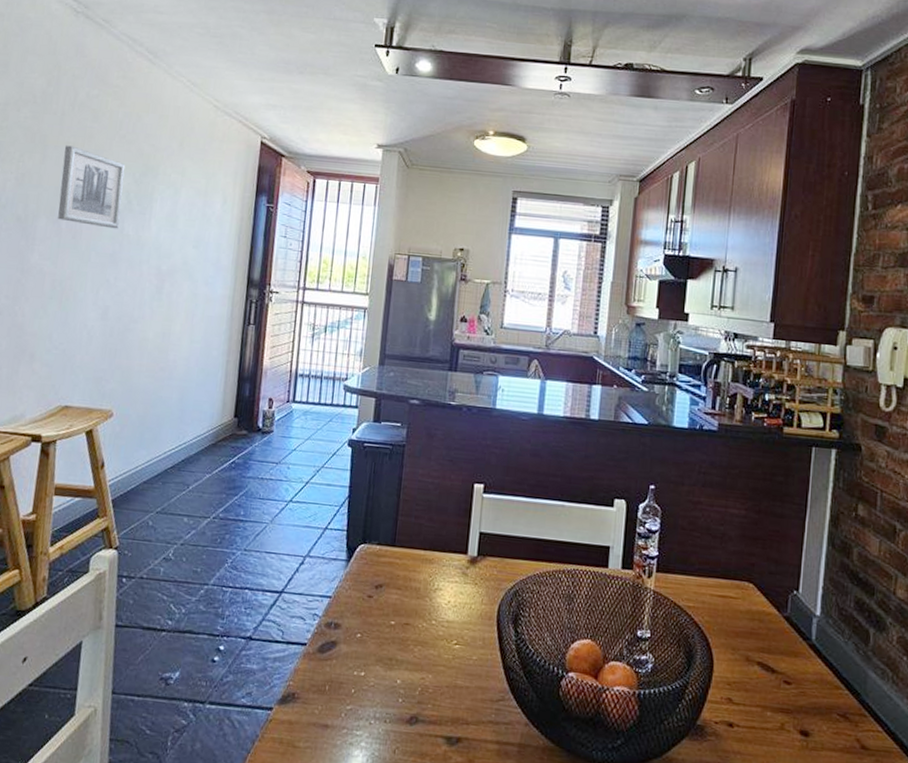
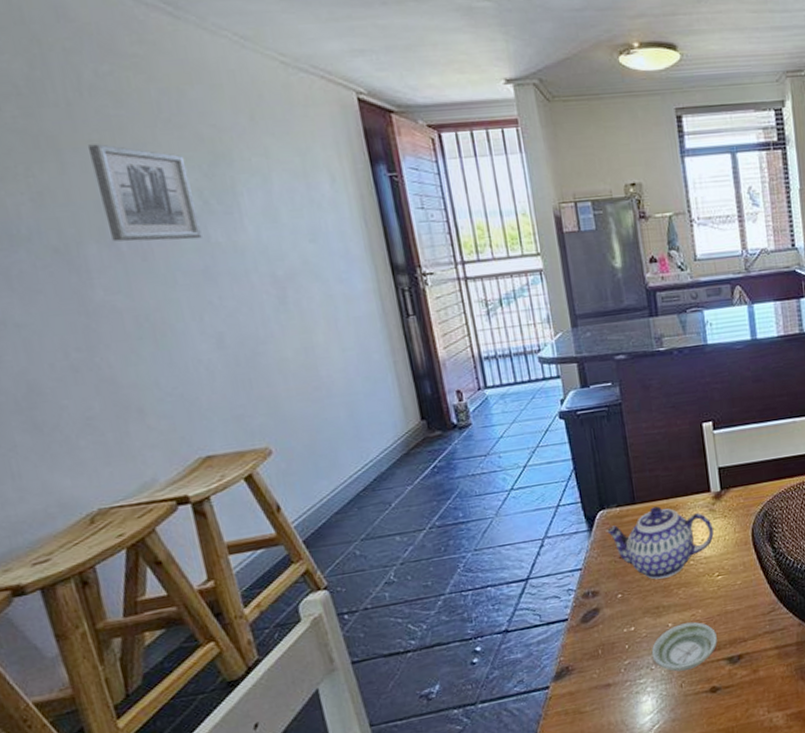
teapot: none [362,554,462,631] -> present [605,506,714,580]
saucer: none [373,684,441,737] -> present [651,622,717,672]

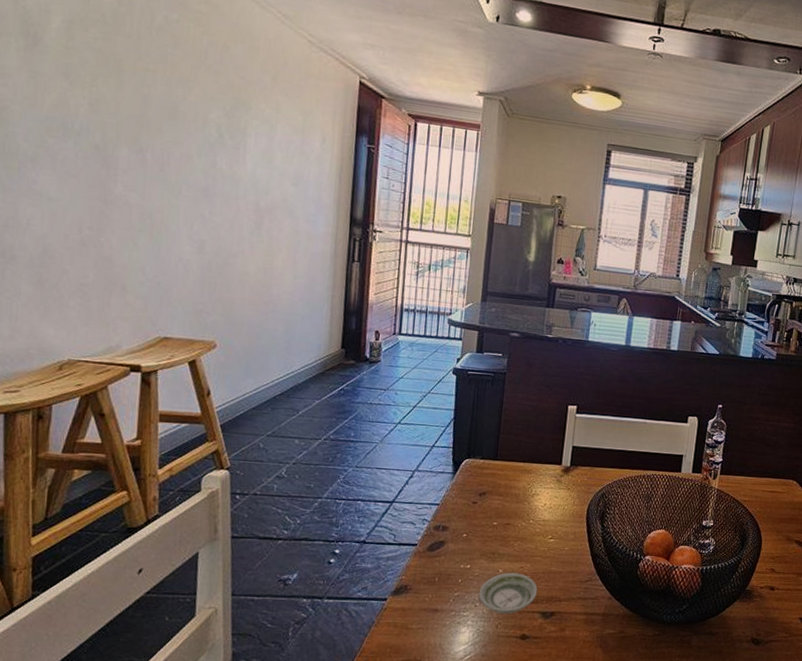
wall art: present [88,144,202,242] -> none [141,72,214,163]
teapot: present [605,506,714,580] -> none [467,466,557,530]

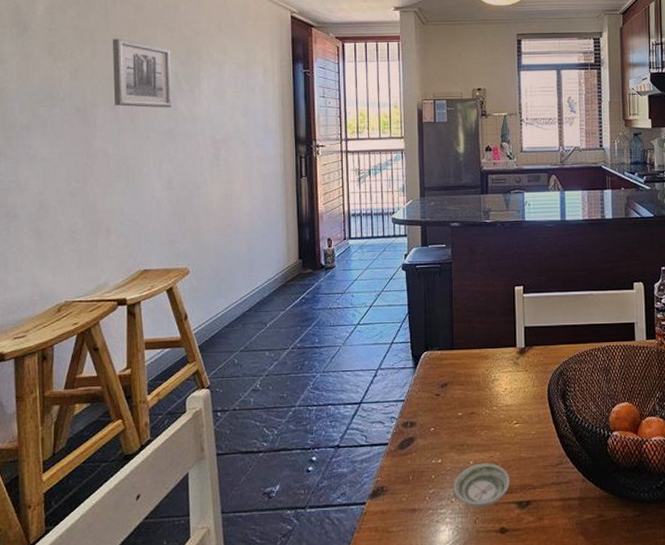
wall art: none [141,72,214,163] -> present [113,38,172,108]

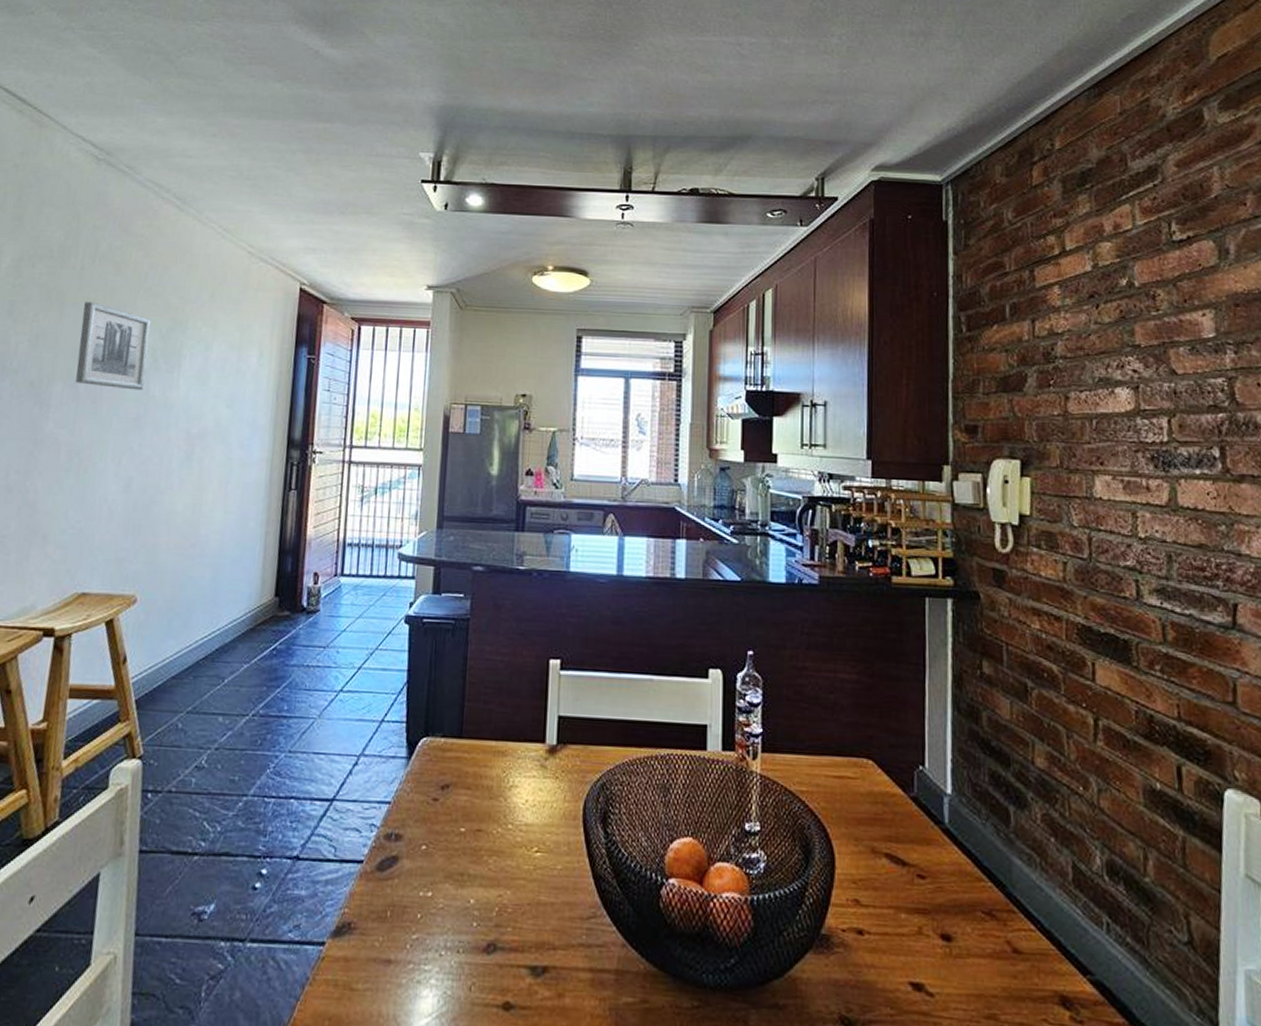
saucer: present [453,463,510,507] -> none [444,903,522,969]

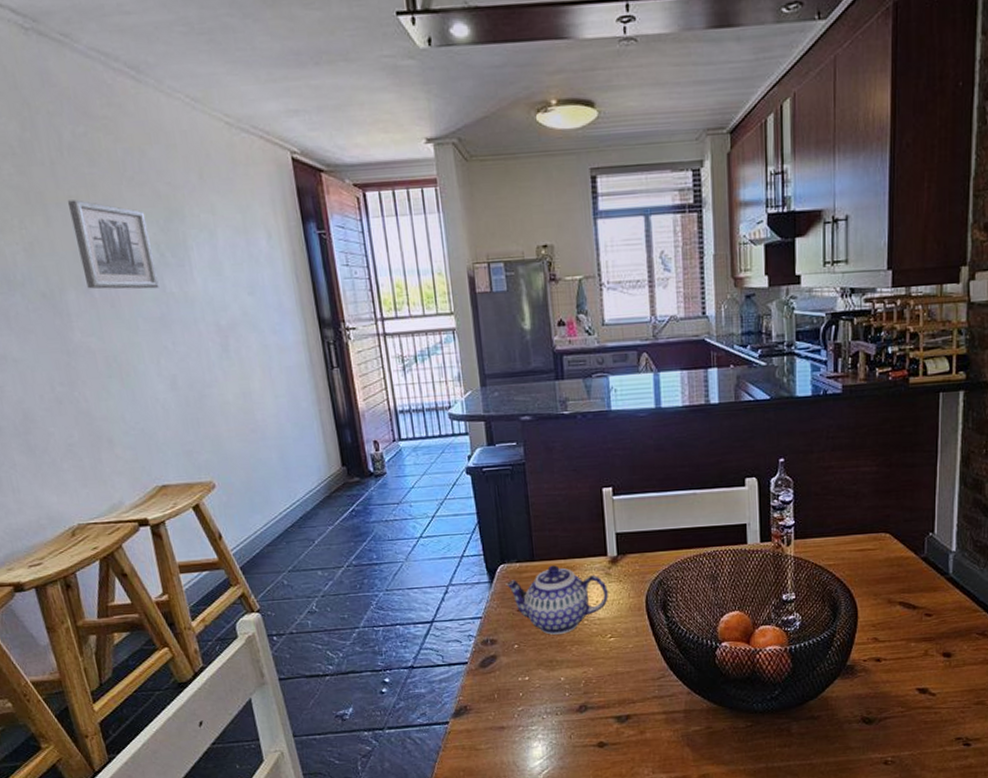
teapot: none [425,746,541,839] -> present [505,565,608,635]

